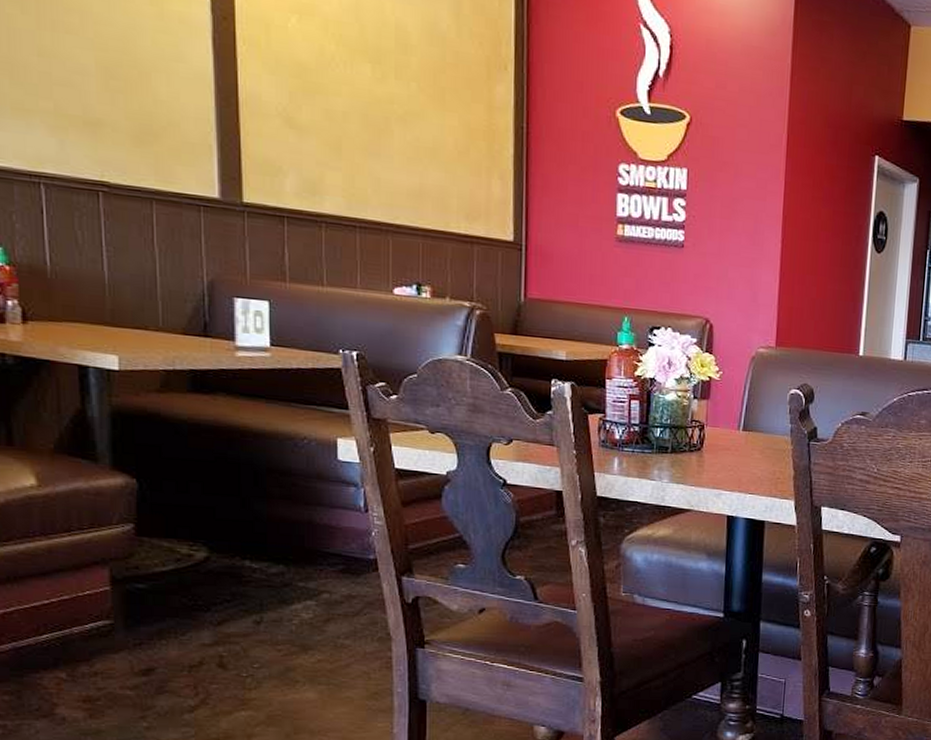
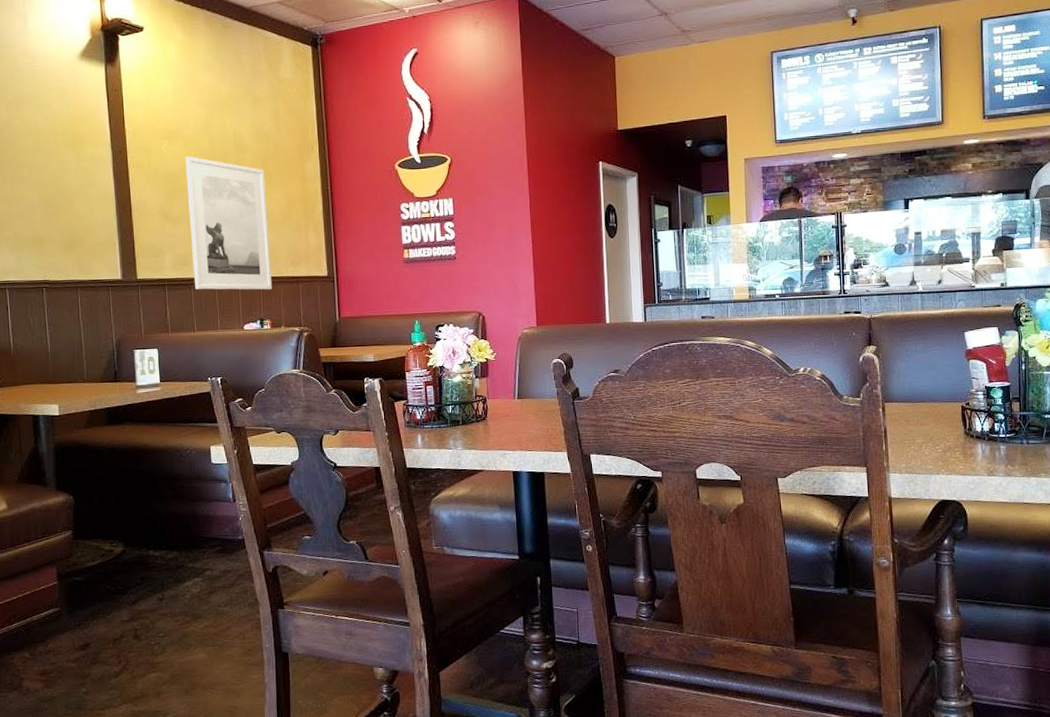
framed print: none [322,44,437,248] -> present [185,156,273,290]

